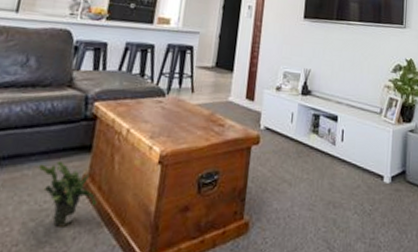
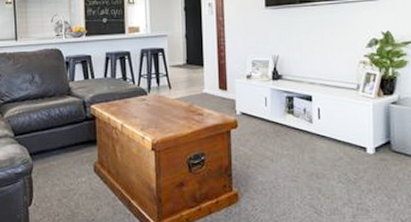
potted plant: present [38,160,97,227] -> none [60,153,109,202]

